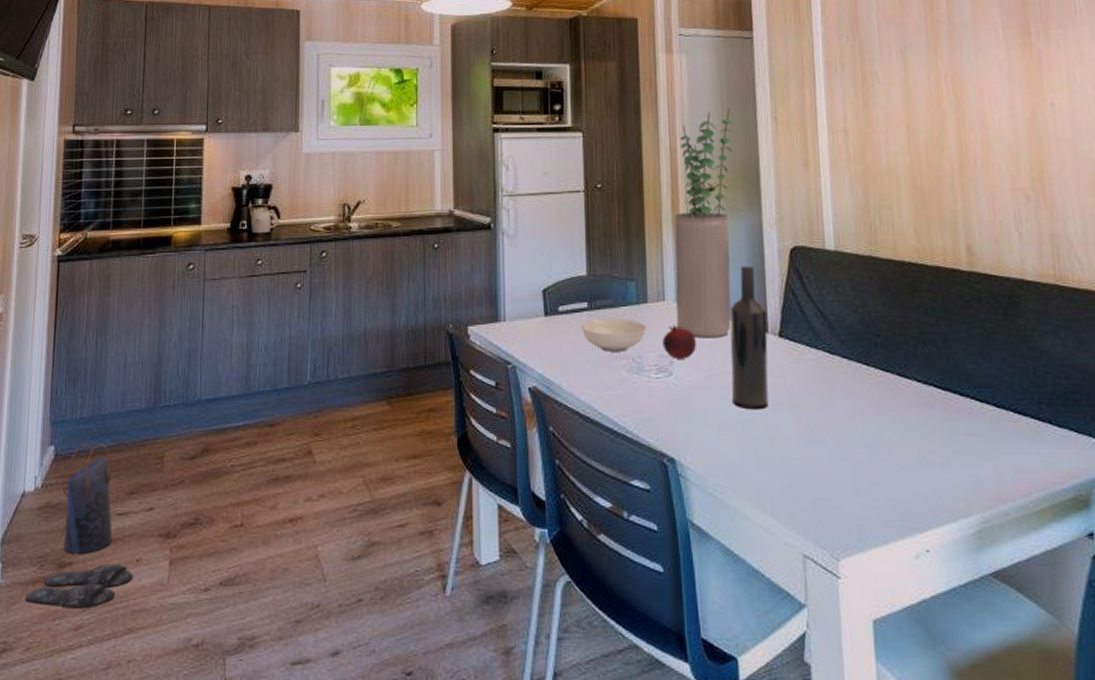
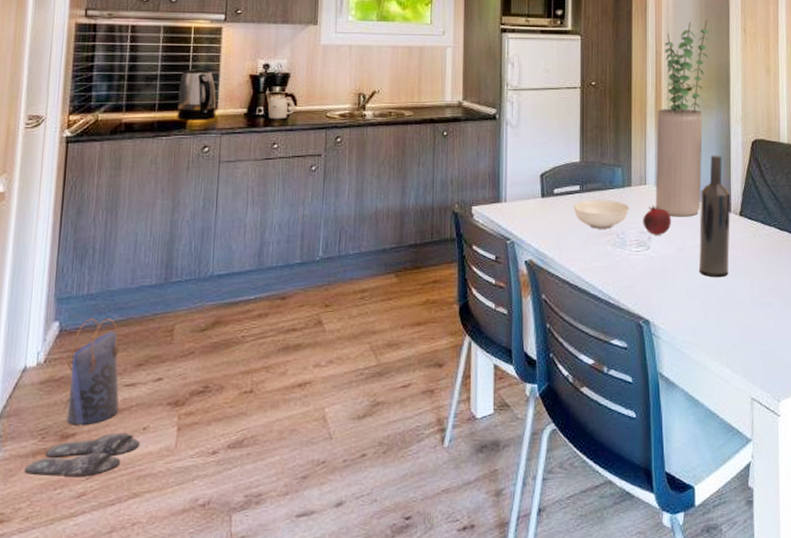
kettle: none [162,182,200,236] -> present [177,69,217,120]

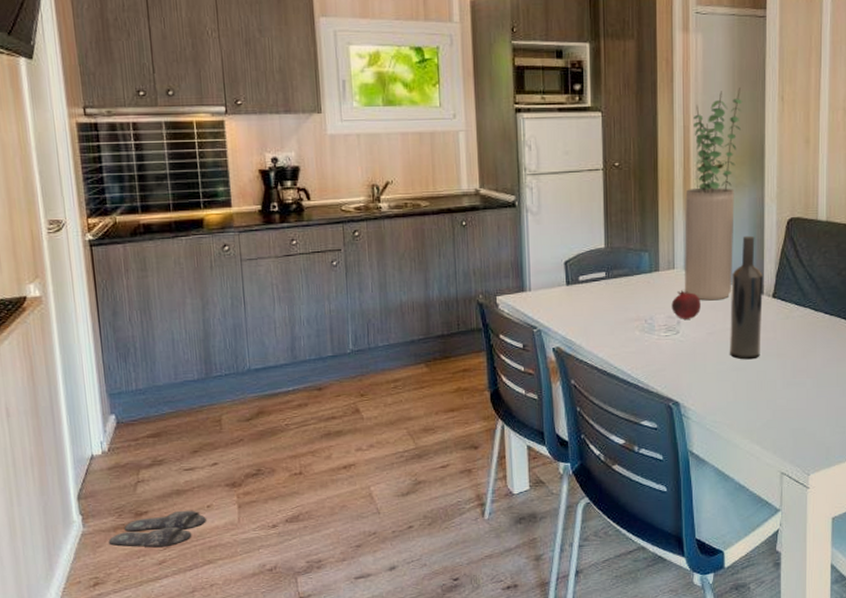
shopping bag: present [66,318,120,425] -> none [129,411,182,504]
kettle: present [177,69,217,120] -> none [189,165,231,219]
mug: present [267,96,295,120] -> none [281,191,309,215]
bowl: present [573,200,629,229] -> none [599,285,657,315]

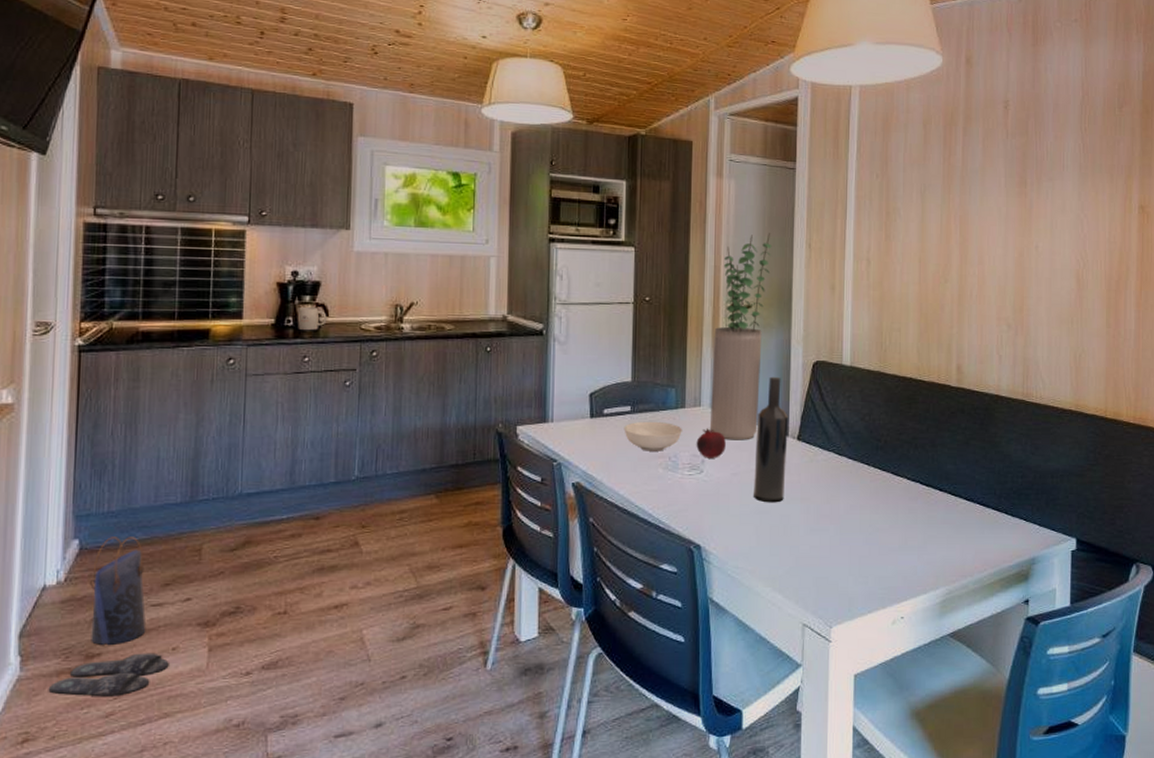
shopping bag: none [129,411,182,504] -> present [89,537,146,645]
mug: none [281,191,309,215] -> present [297,306,327,331]
bowl: none [599,285,657,315] -> present [624,421,682,451]

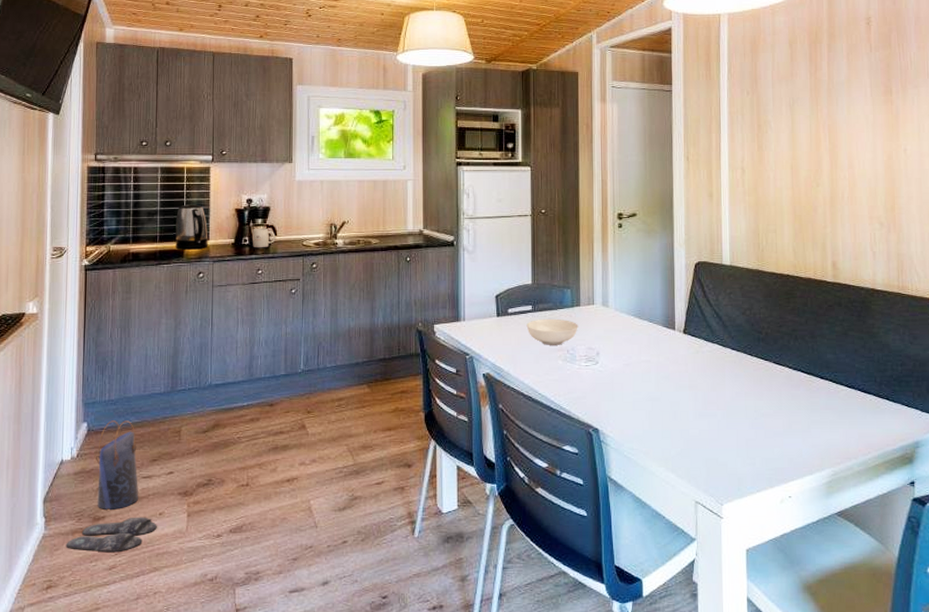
kettle: none [198,274,242,330] -> present [175,204,208,250]
fruit: present [696,428,726,458] -> none [591,324,618,351]
vase: present [709,233,772,440] -> none [602,149,653,334]
wine bottle: present [754,376,788,503] -> none [645,276,675,391]

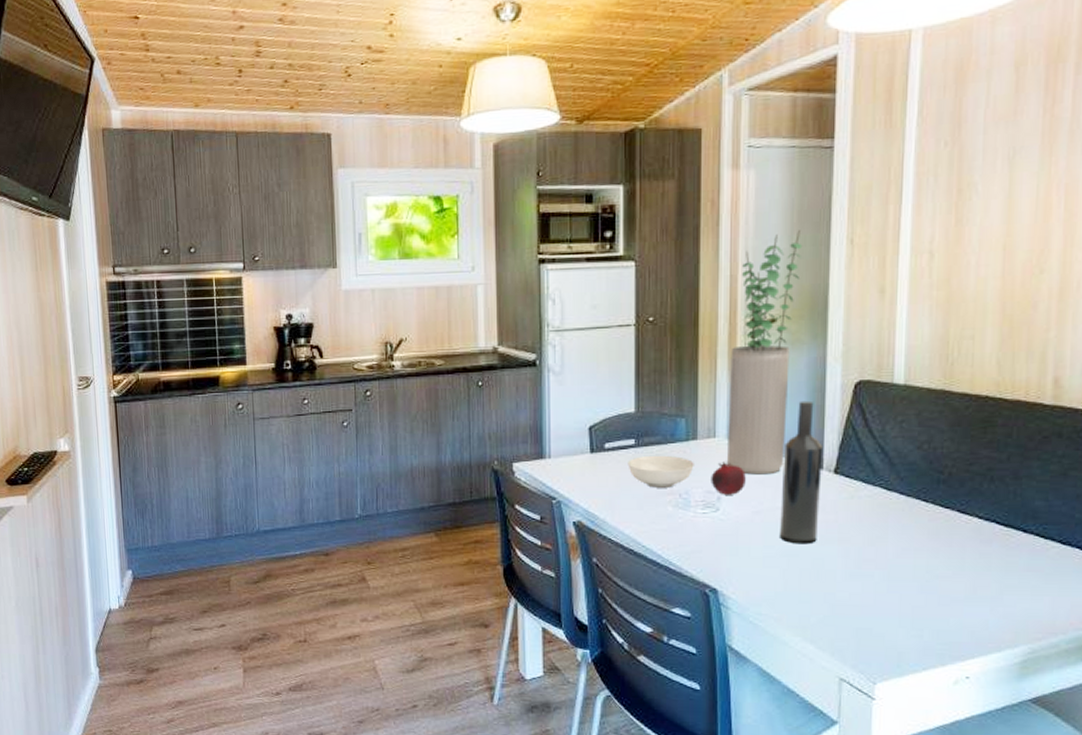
slippers: present [66,517,157,553] -> none [122,670,213,706]
shopping bag: present [95,420,138,509] -> none [143,568,191,662]
kettle: present [175,204,208,250] -> none [207,323,246,377]
mug: present [252,228,276,248] -> none [294,349,322,374]
fruit: none [591,324,618,351] -> present [711,462,746,495]
vase: none [602,149,653,334] -> present [726,230,803,475]
wine bottle: none [645,276,675,391] -> present [780,400,823,545]

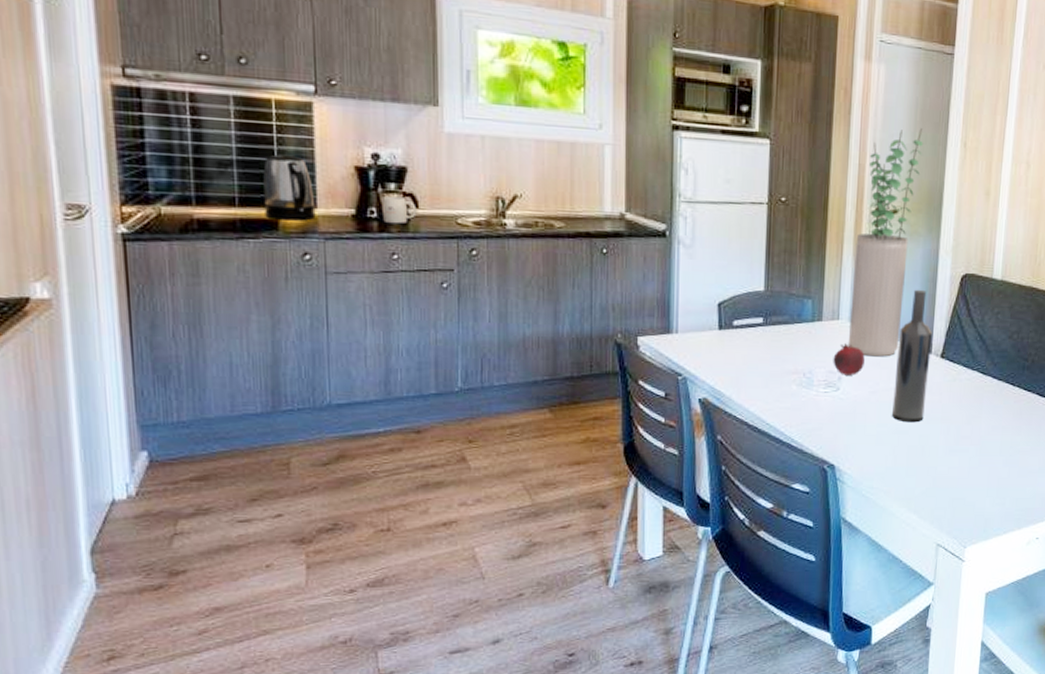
kettle: none [207,323,246,377] -> present [263,154,316,221]
mug: none [294,349,322,374] -> present [381,195,417,225]
bowl: present [627,455,694,488] -> none [755,334,819,367]

